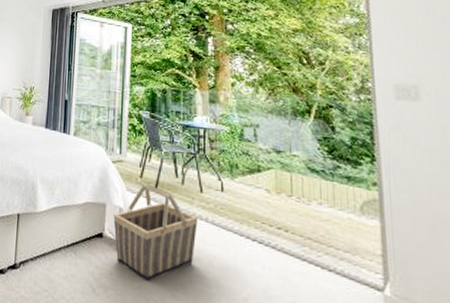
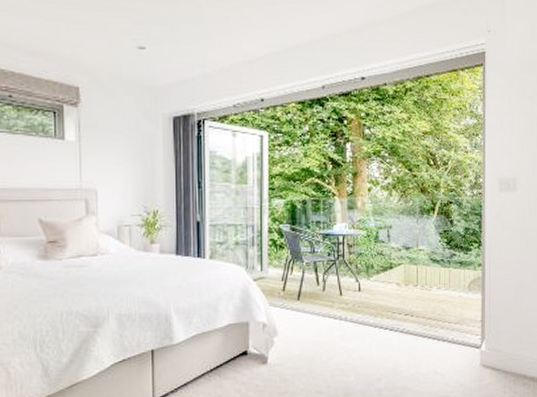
basket: present [113,184,198,282] -> none [257,296,338,385]

